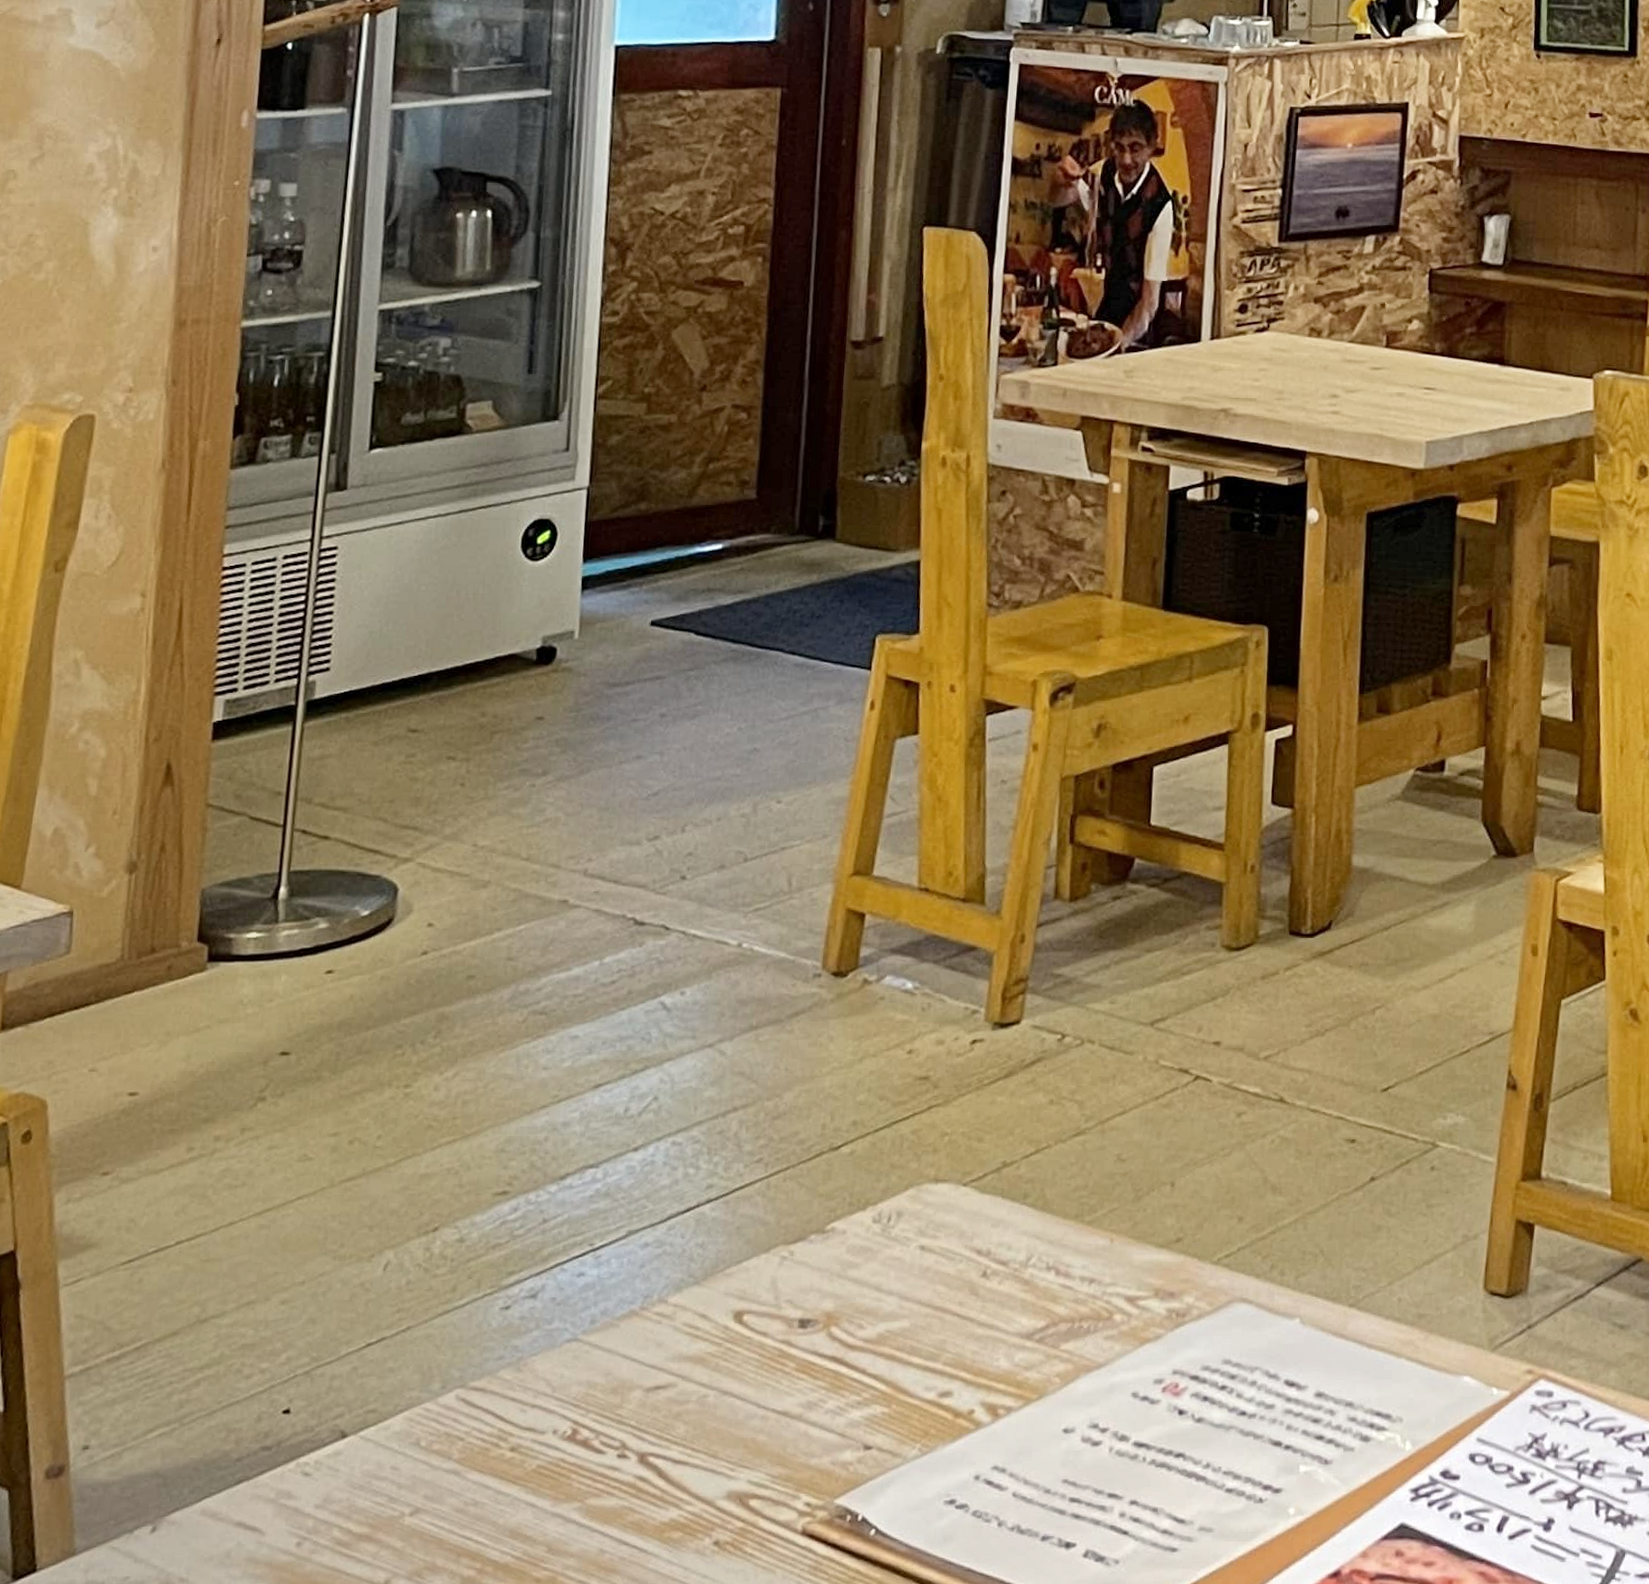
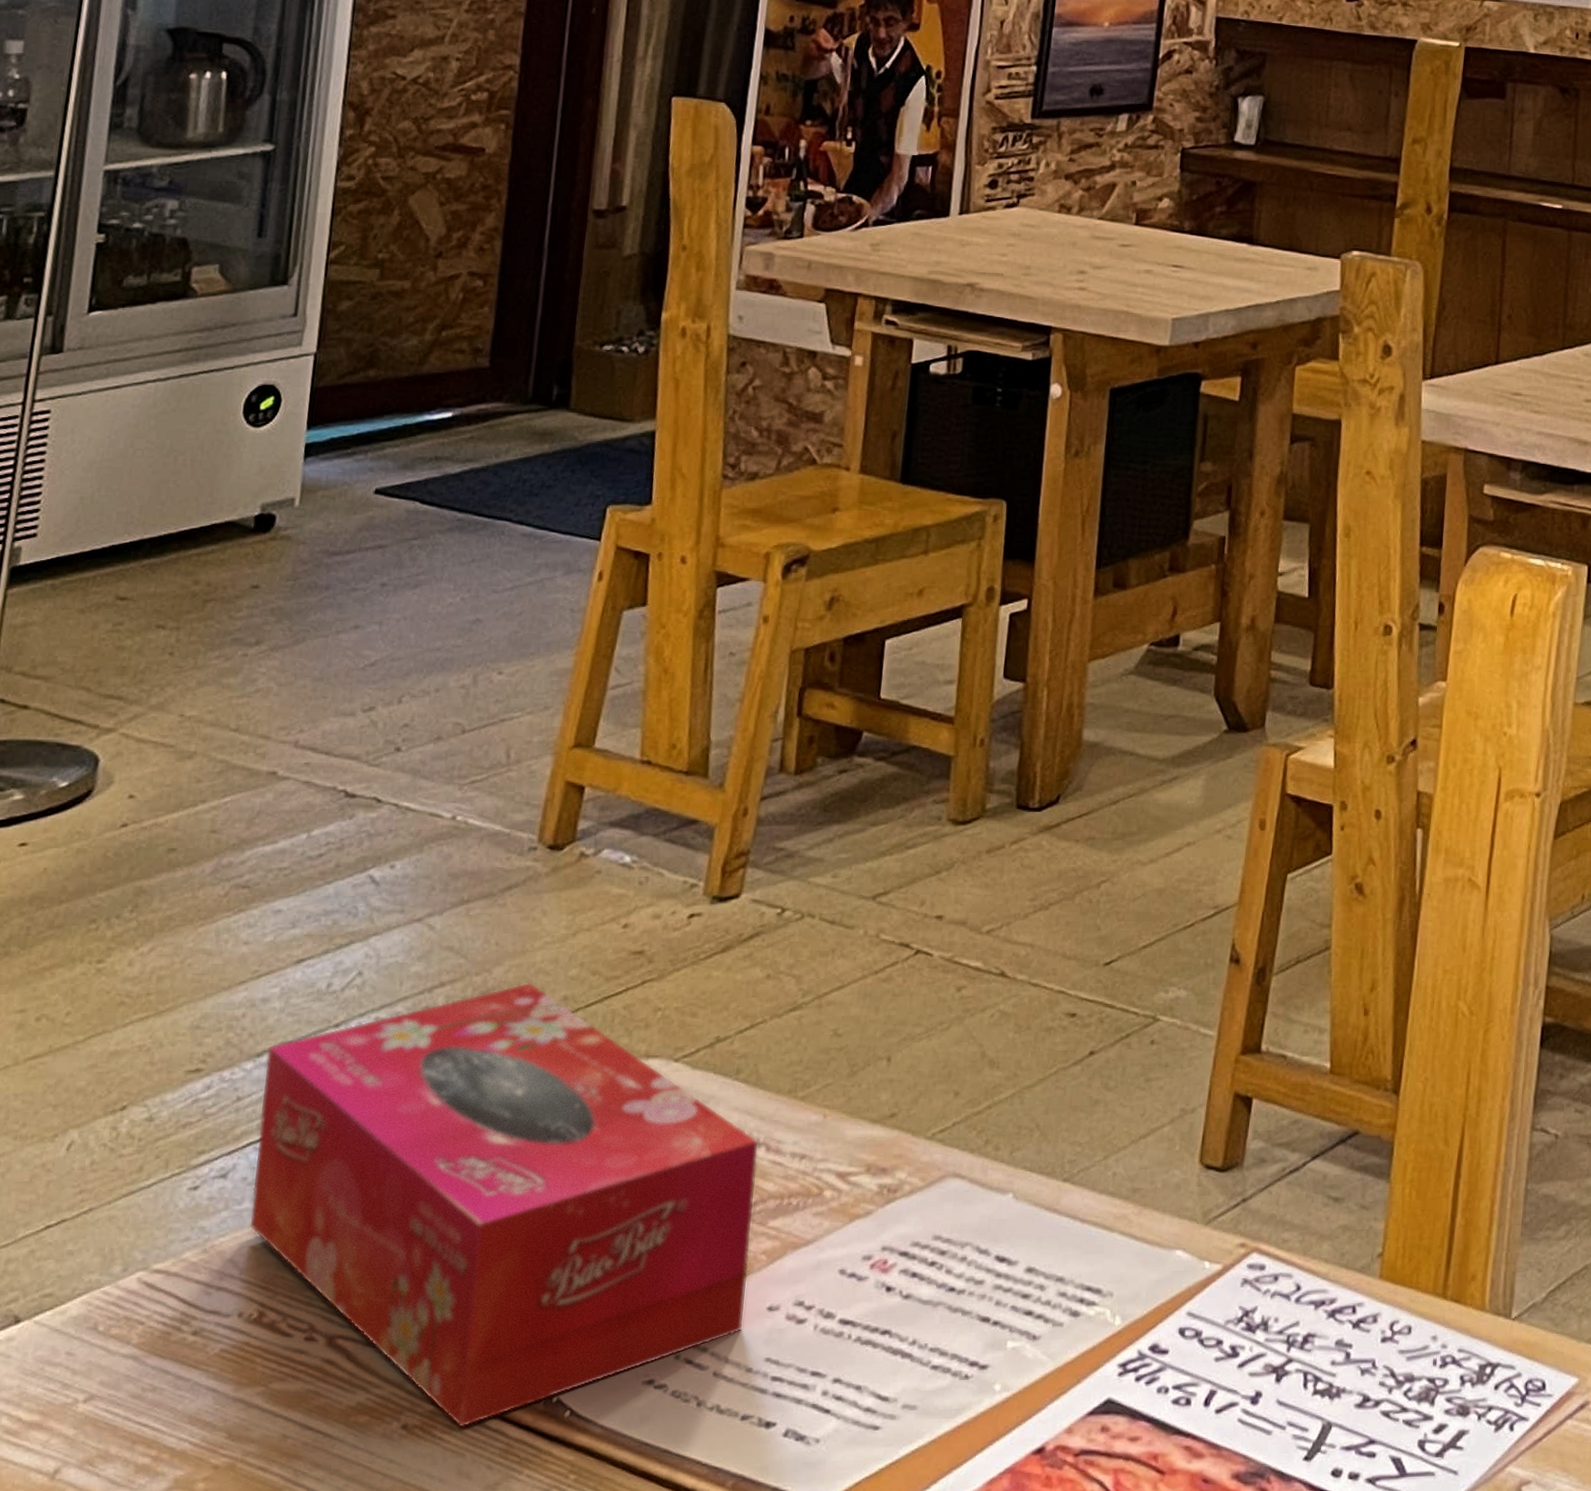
tissue box: none [559,1107,1049,1545] -> present [248,982,760,1428]

